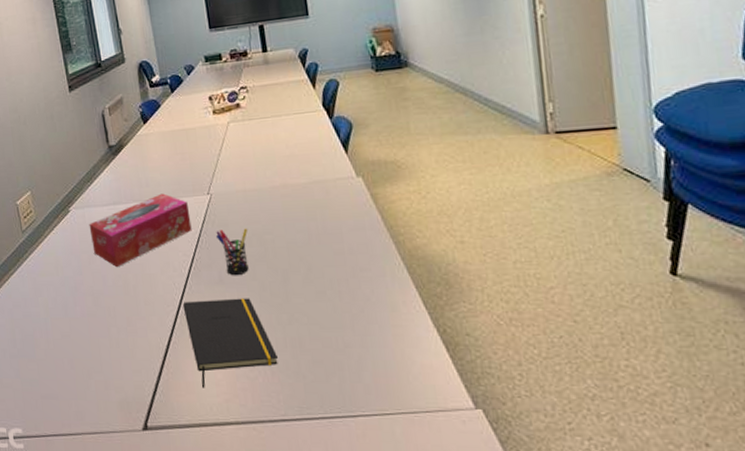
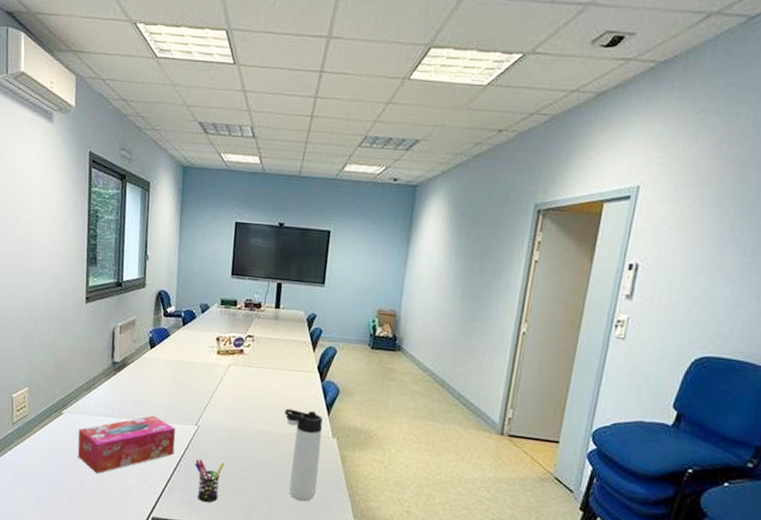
thermos bottle: none [298,153,354,254] -> present [285,408,323,502]

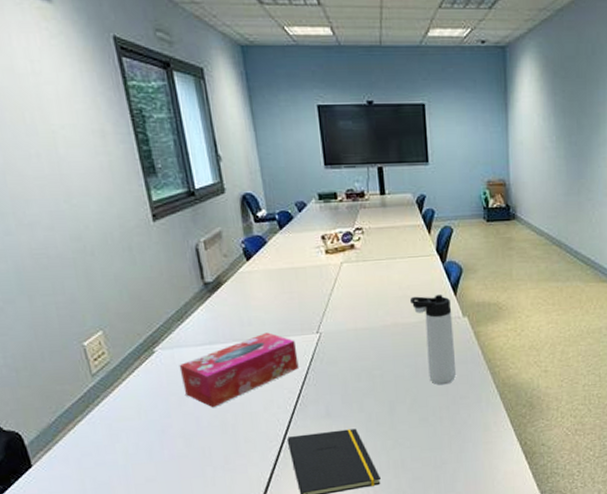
pen holder: present [194,459,225,503] -> none [323,365,358,410]

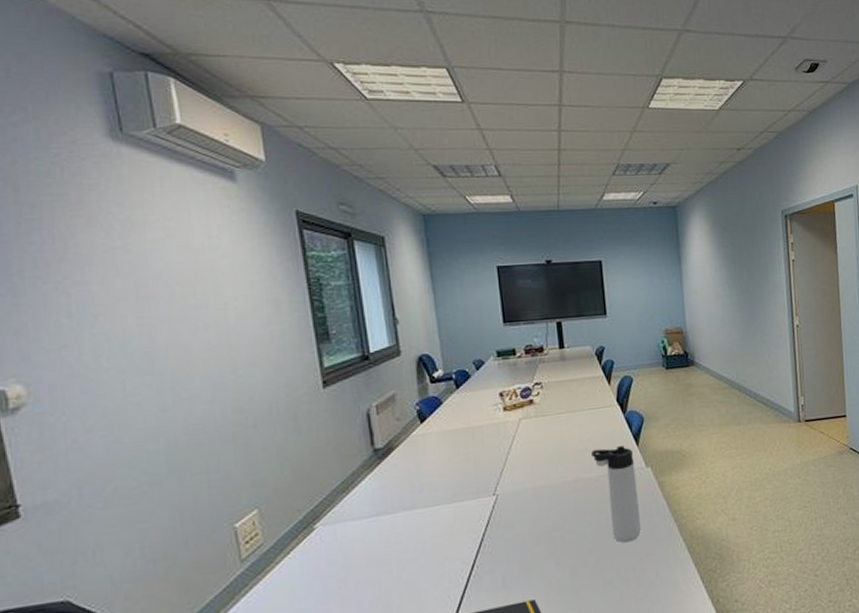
tissue box: present [179,332,299,408] -> none [341,498,473,589]

